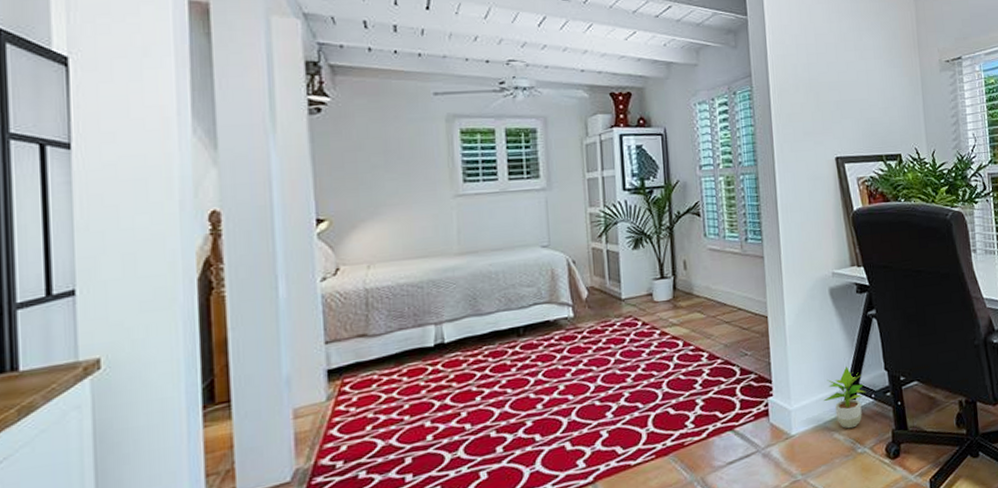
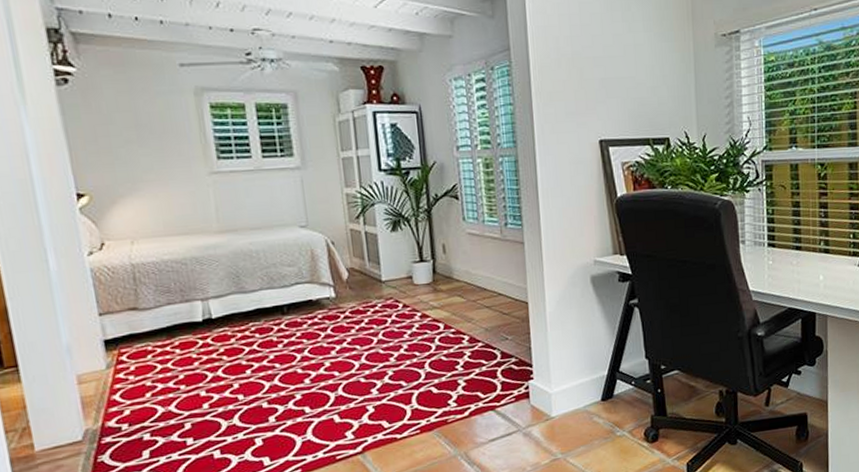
potted plant: present [823,366,865,429] -> none [583,354,625,413]

